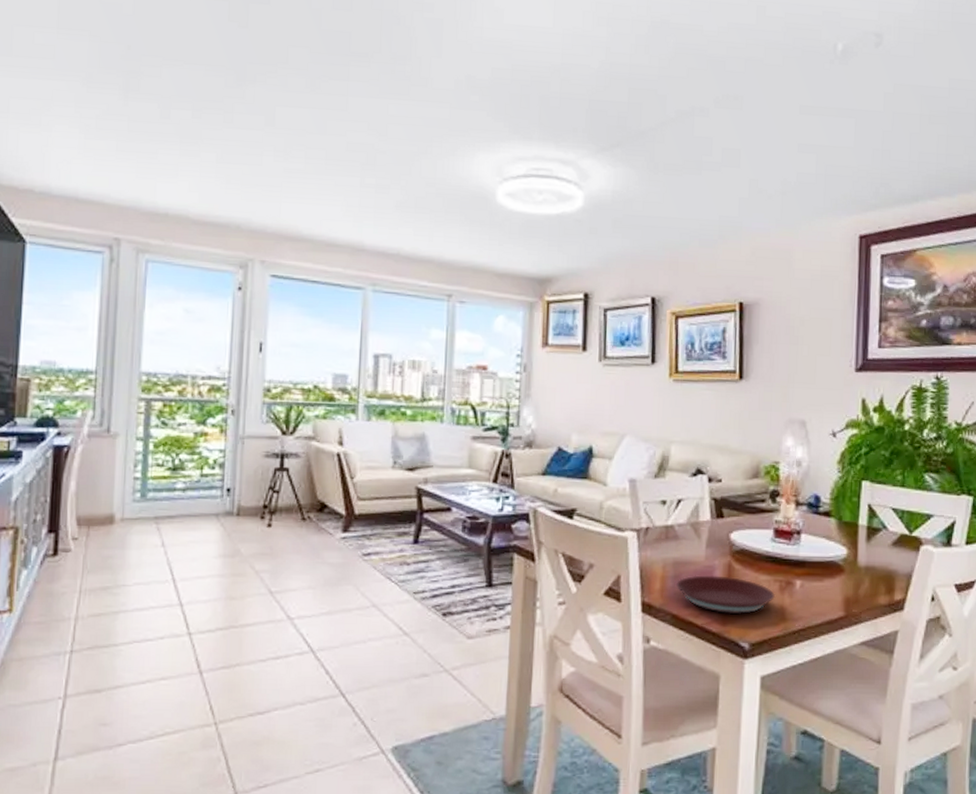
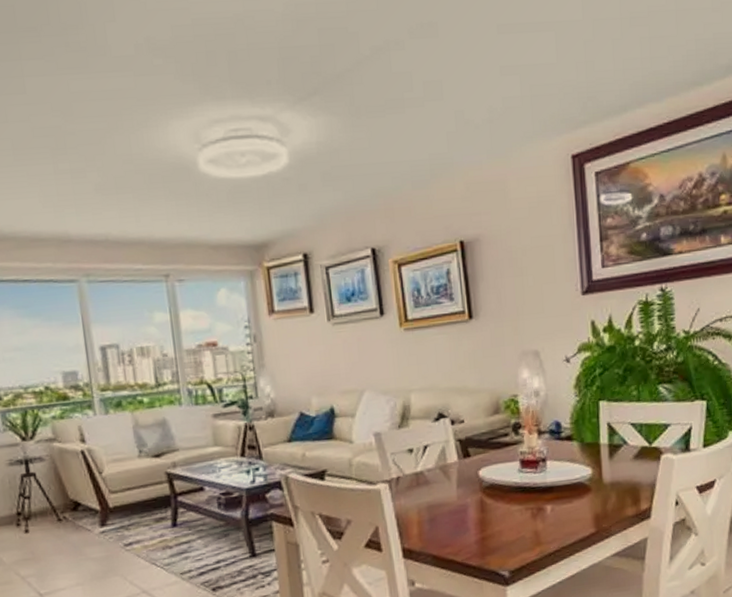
plate: present [676,575,776,615] -> none [433,511,529,548]

